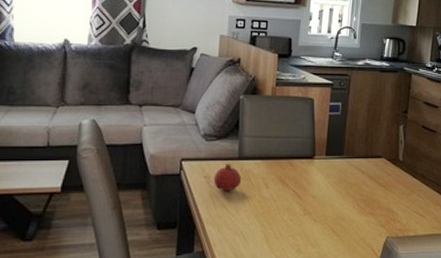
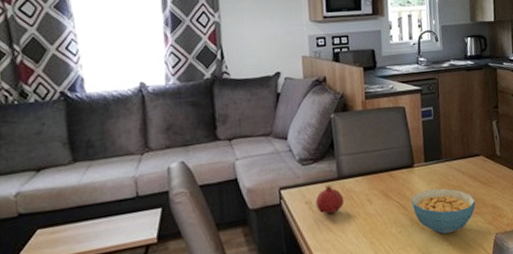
cereal bowl: none [307,183,371,230] -> present [411,188,476,235]

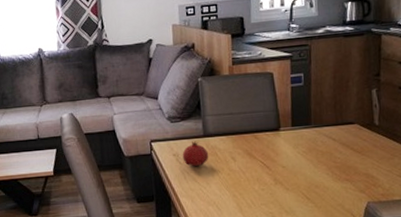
cereal bowl: present [411,188,476,235] -> none [275,152,347,197]

